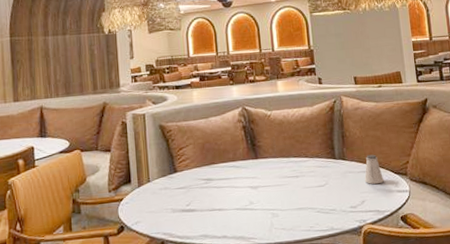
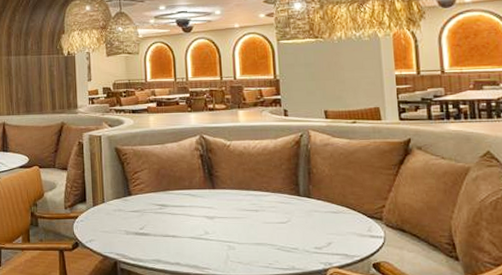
saltshaker: present [365,154,384,185] -> none [332,194,354,227]

